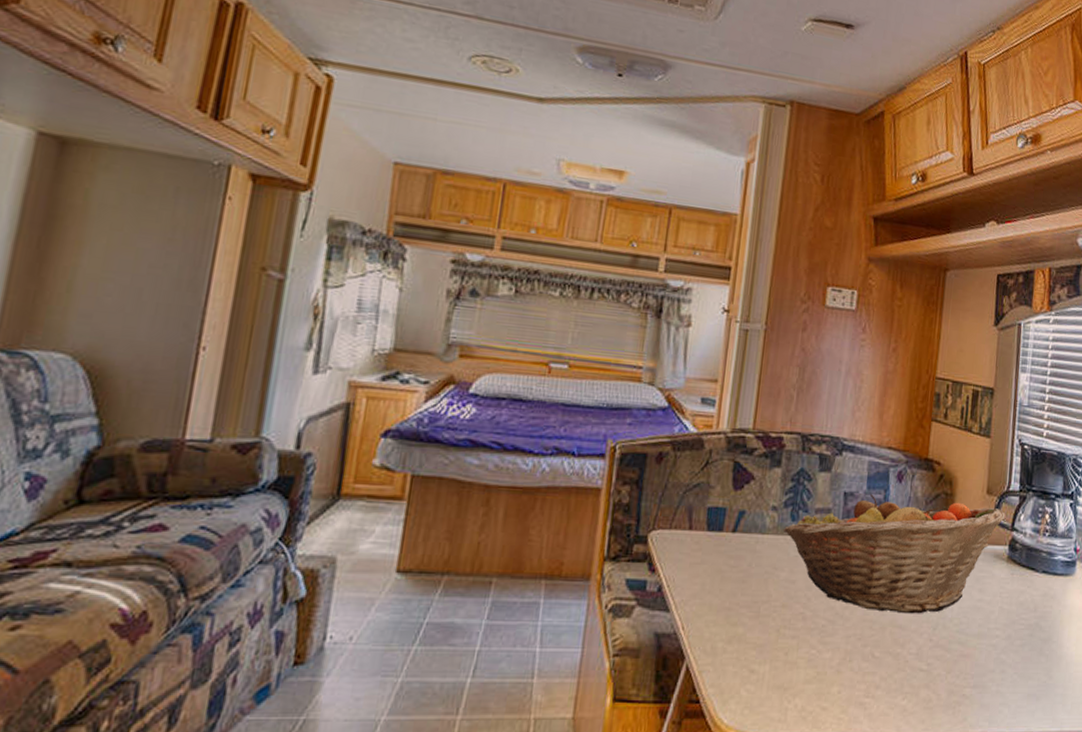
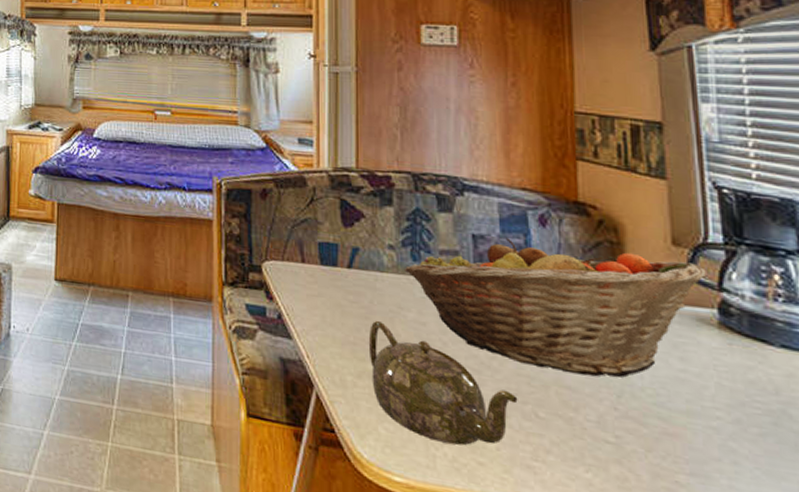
teapot: none [740,583,861,694] -> present [368,320,518,446]

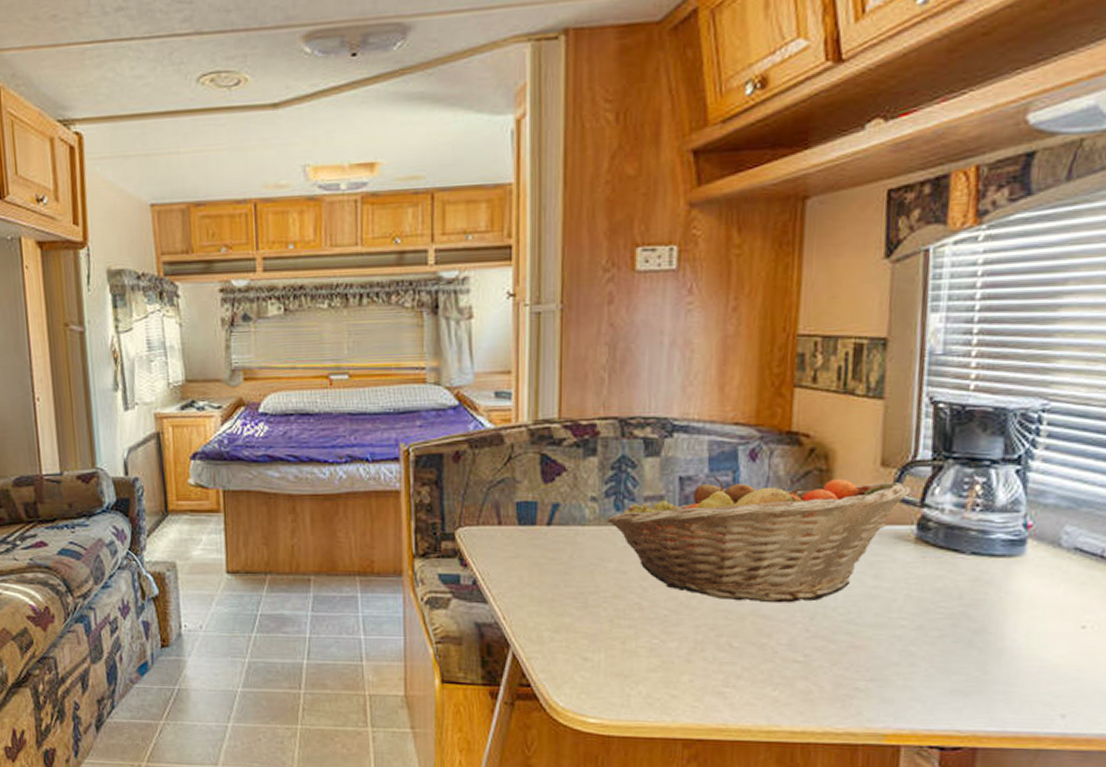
teapot: present [368,320,518,446] -> none [567,574,714,682]

